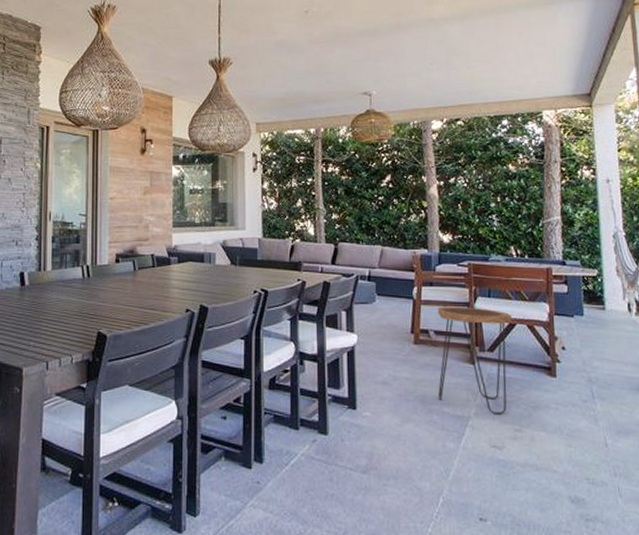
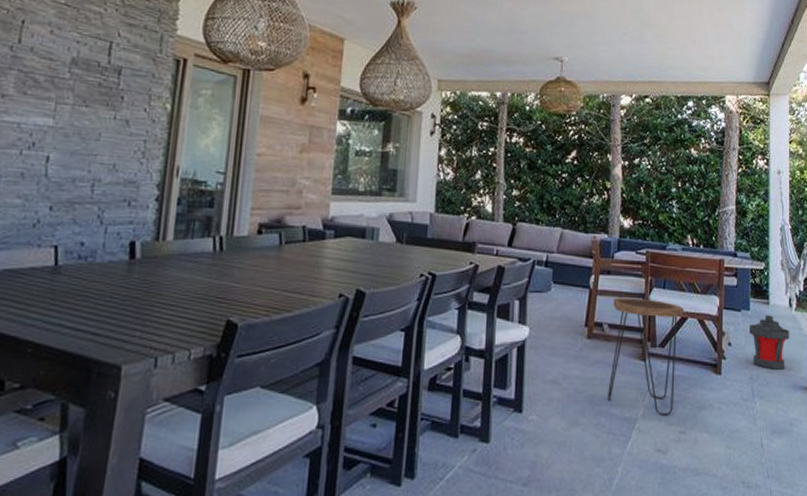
lantern: none [584,320,631,373] -> present [750,315,790,370]

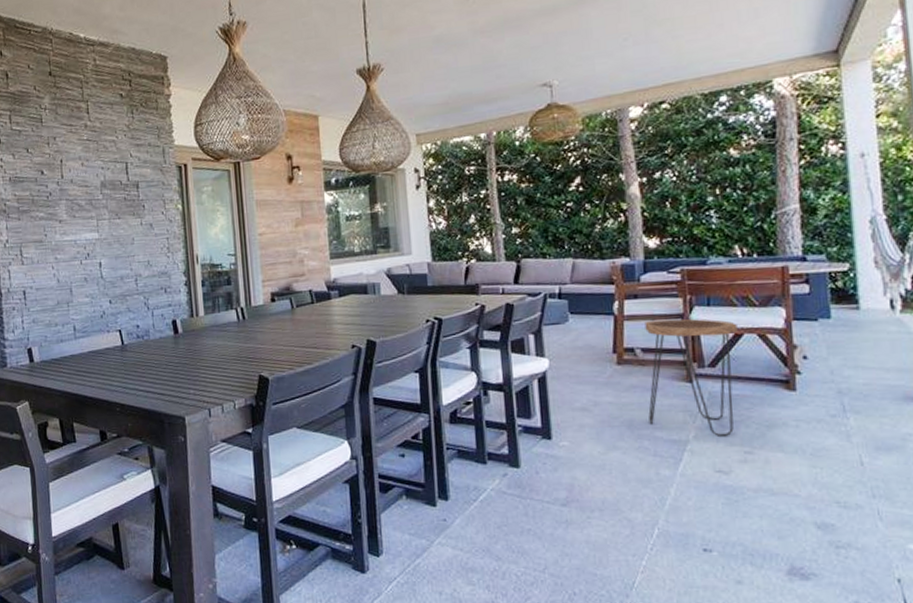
lantern: present [750,315,790,370] -> none [832,321,895,381]

